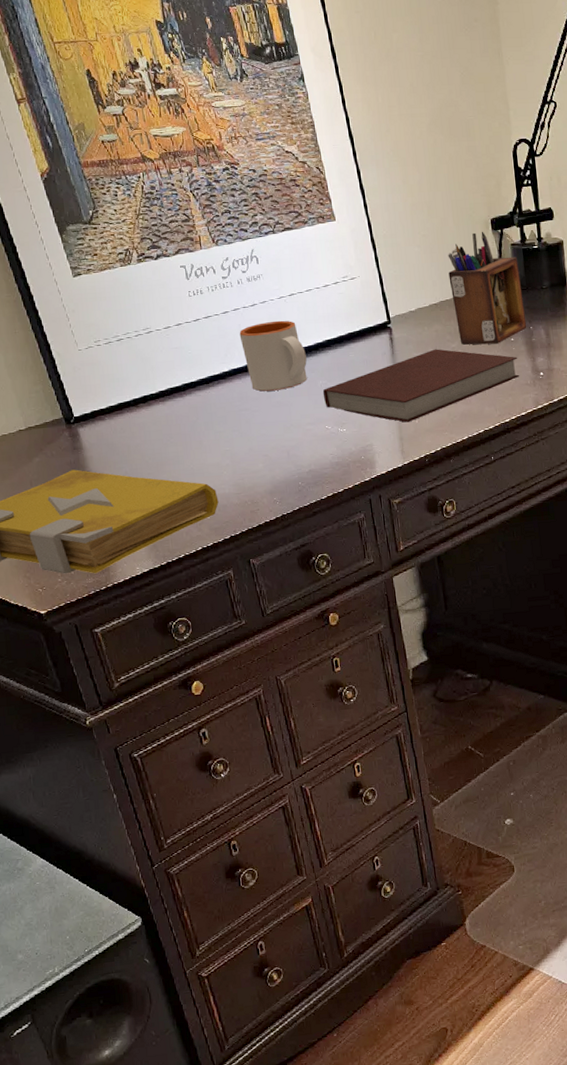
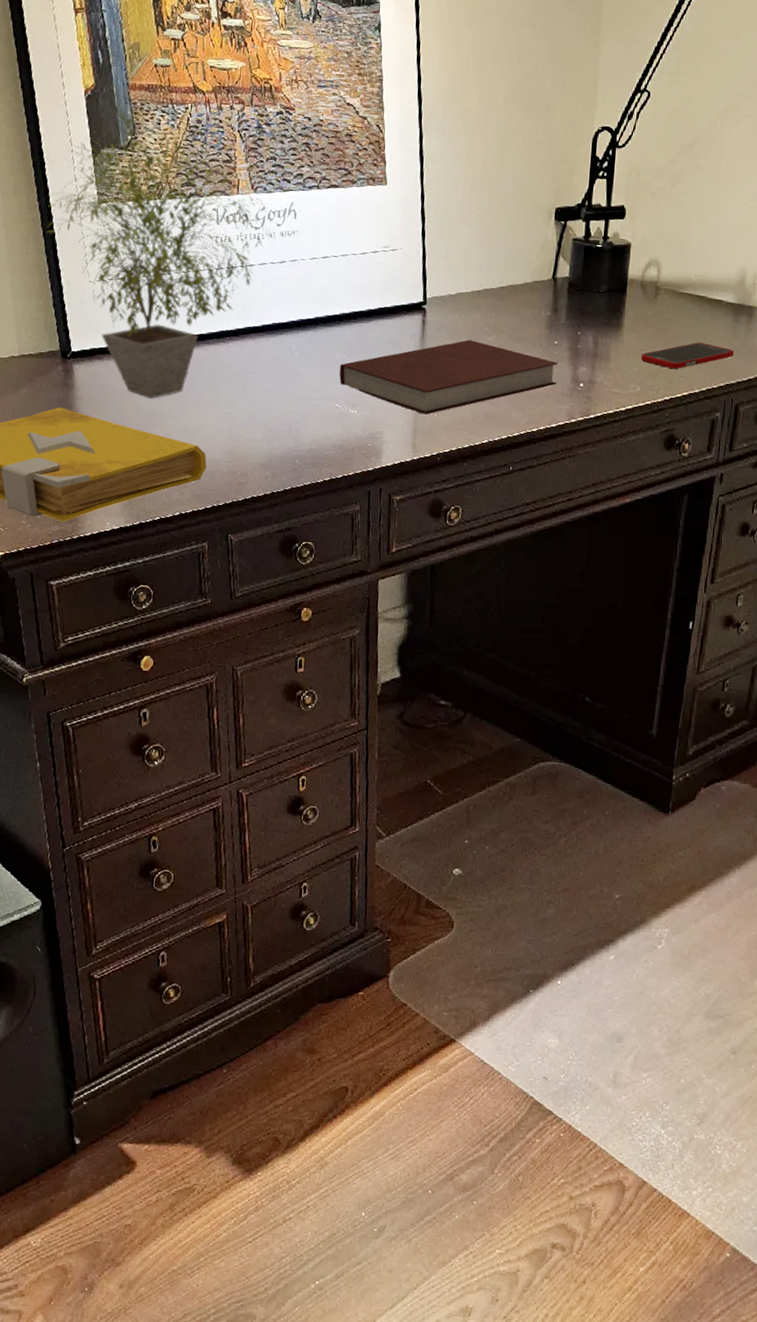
potted plant: none [24,188,240,449] -> present [45,111,273,399]
mug: present [239,320,307,392] -> none [261,282,329,358]
desk organizer: present [447,231,527,345] -> none [498,220,578,345]

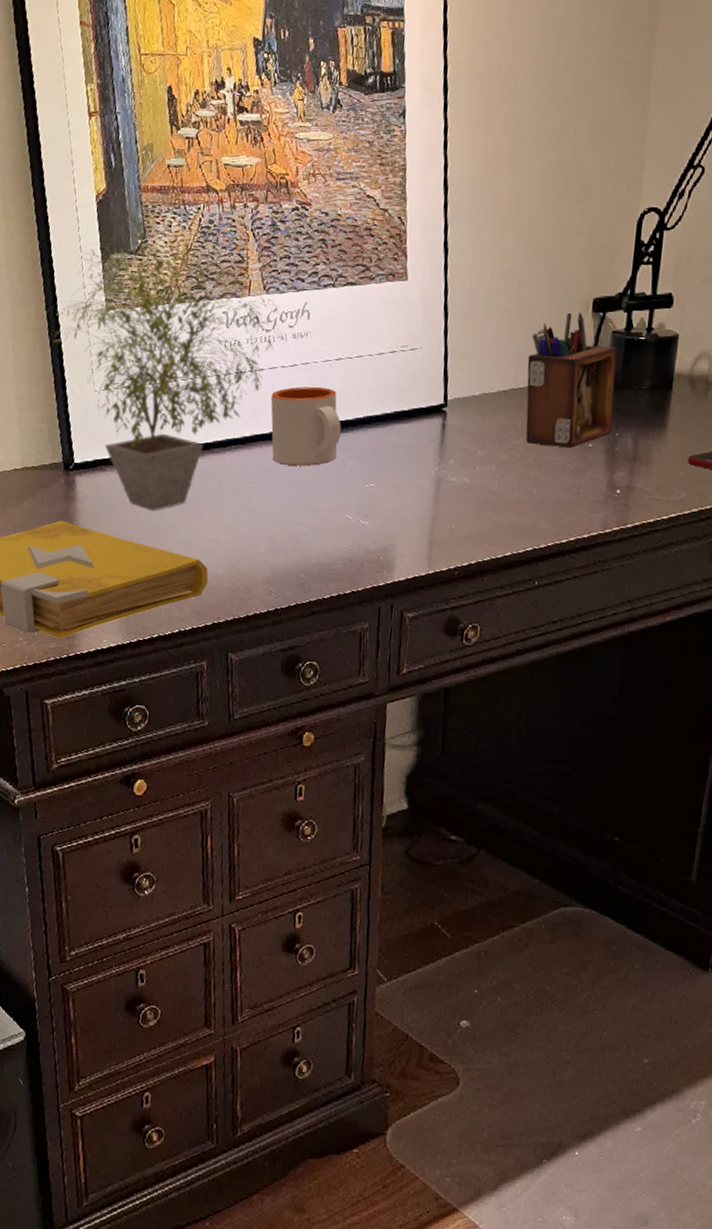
mug: none [261,282,329,358] -> present [270,386,341,466]
notebook: present [339,339,558,415] -> none [350,444,592,525]
desk organizer: none [498,220,578,345] -> present [525,312,617,448]

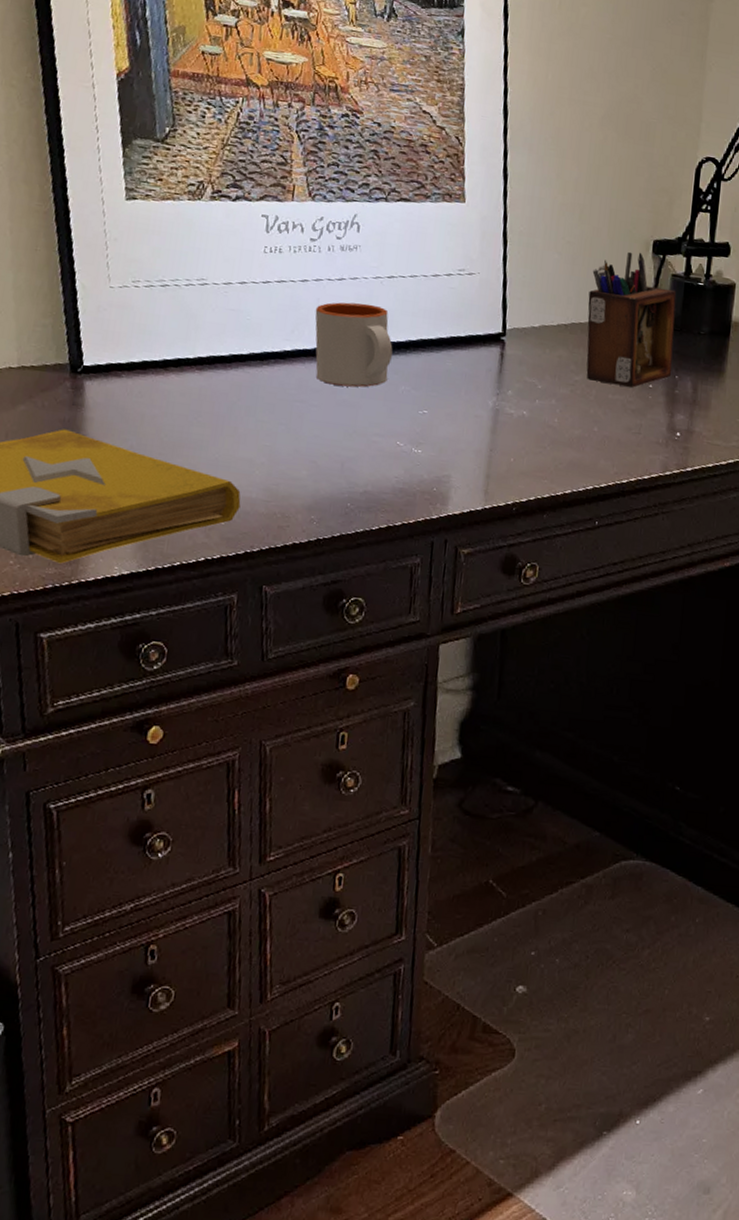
potted plant: present [52,214,286,511] -> none [59,99,335,425]

